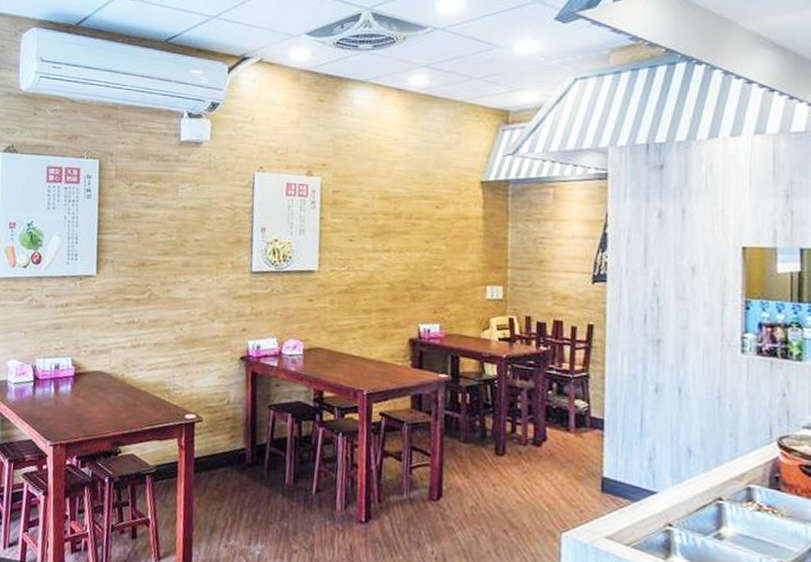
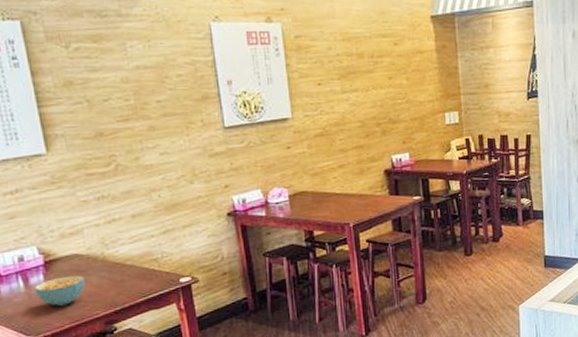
cereal bowl: none [61,390,104,418] -> present [34,275,85,306]

